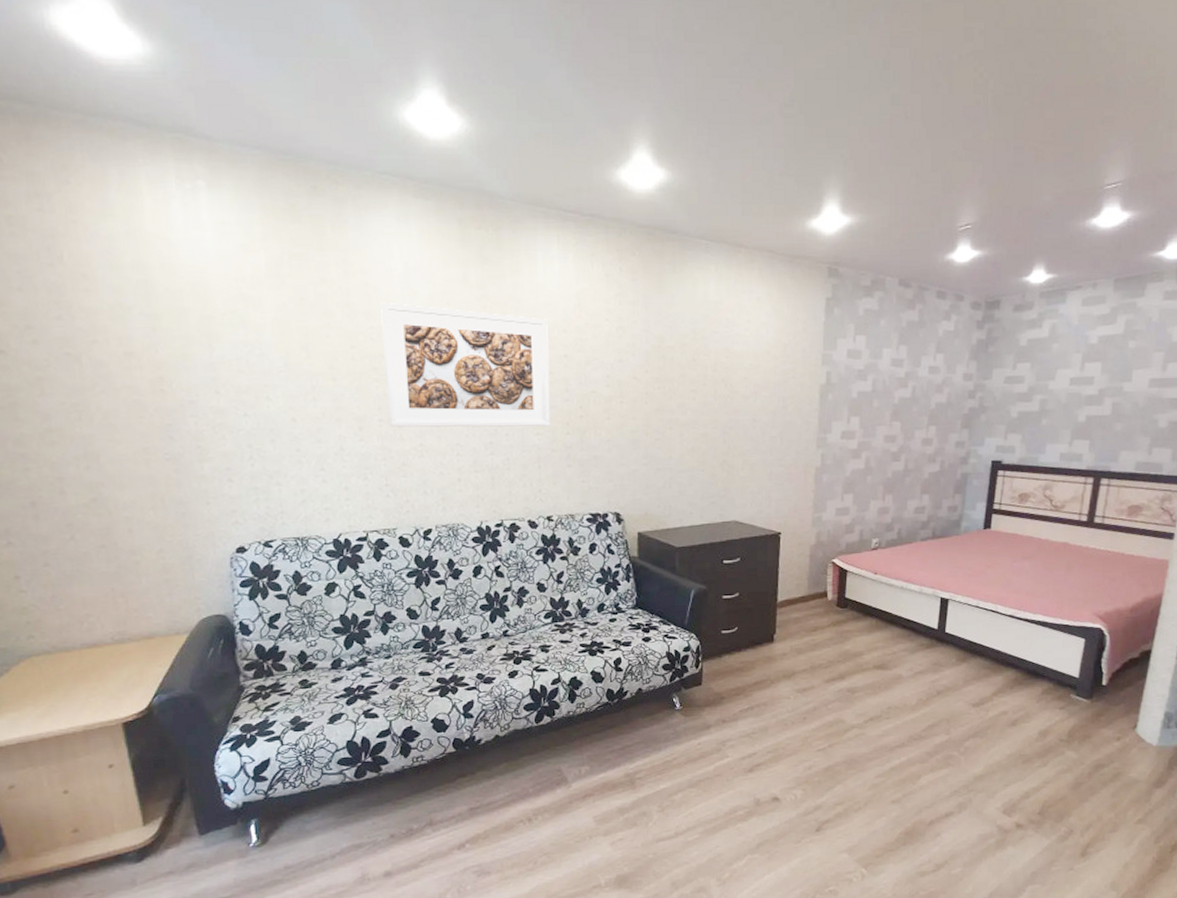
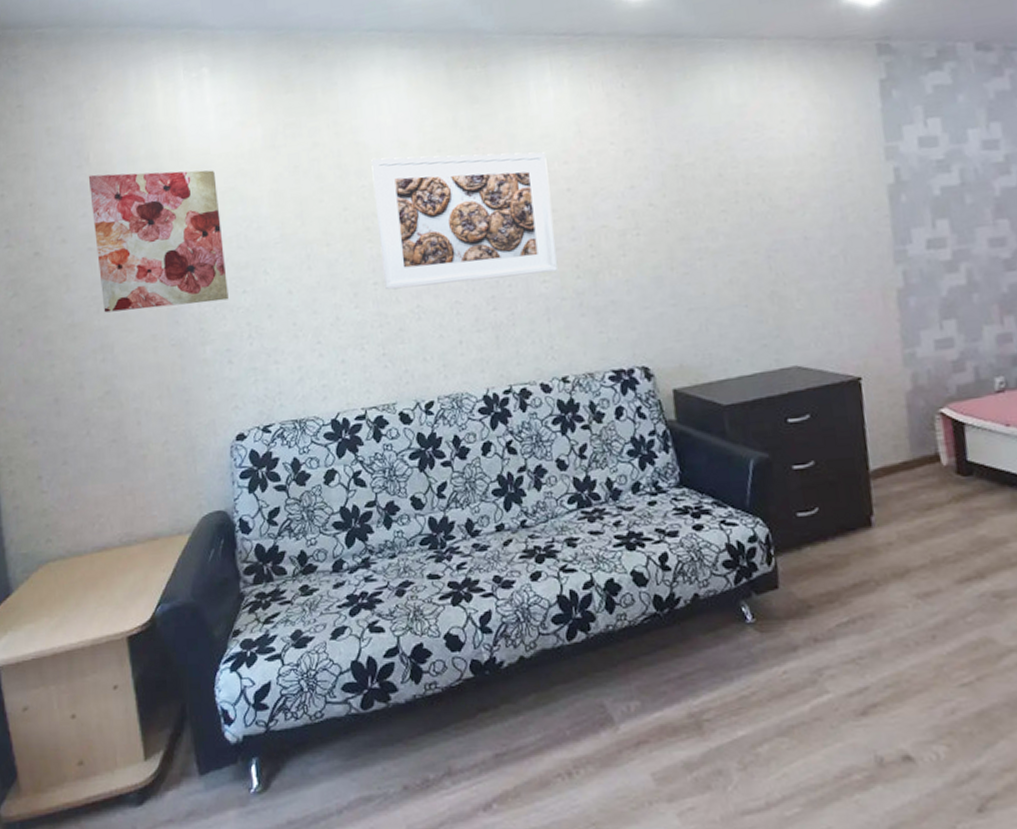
wall art: none [62,275,228,422] -> present [88,170,229,313]

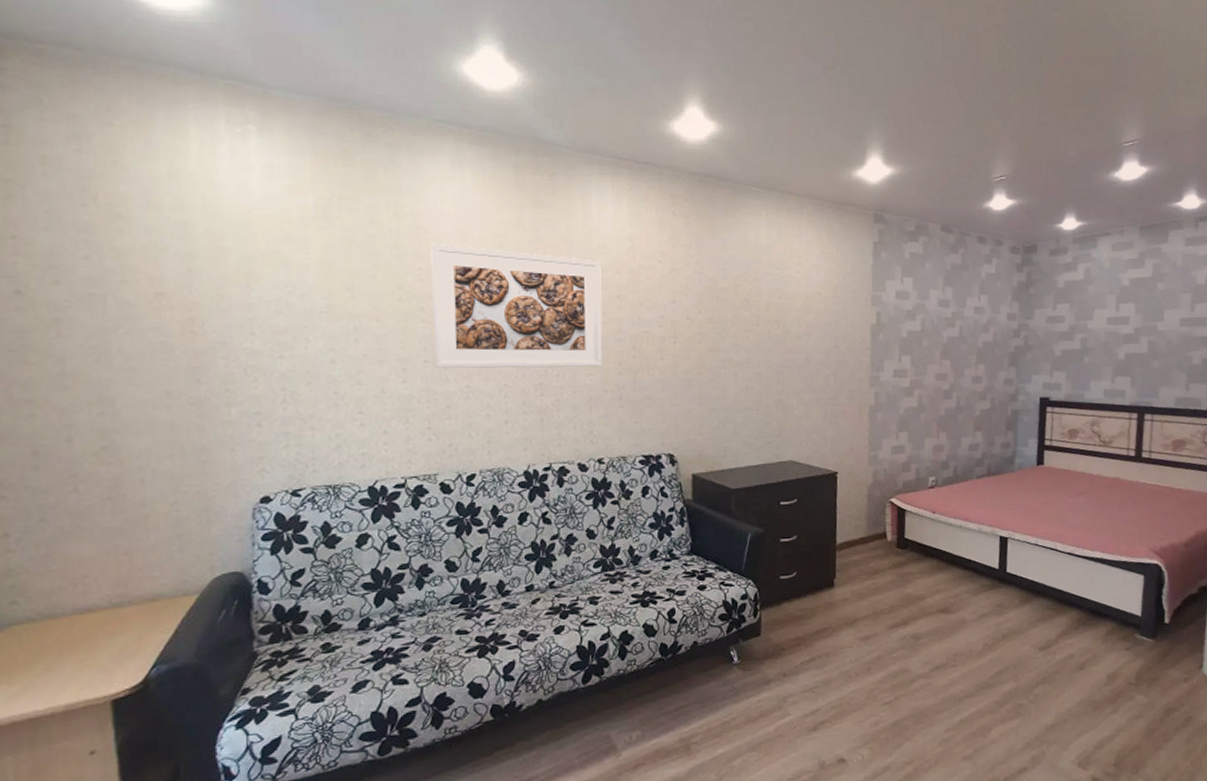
wall art: present [88,170,229,313] -> none [94,215,262,364]

